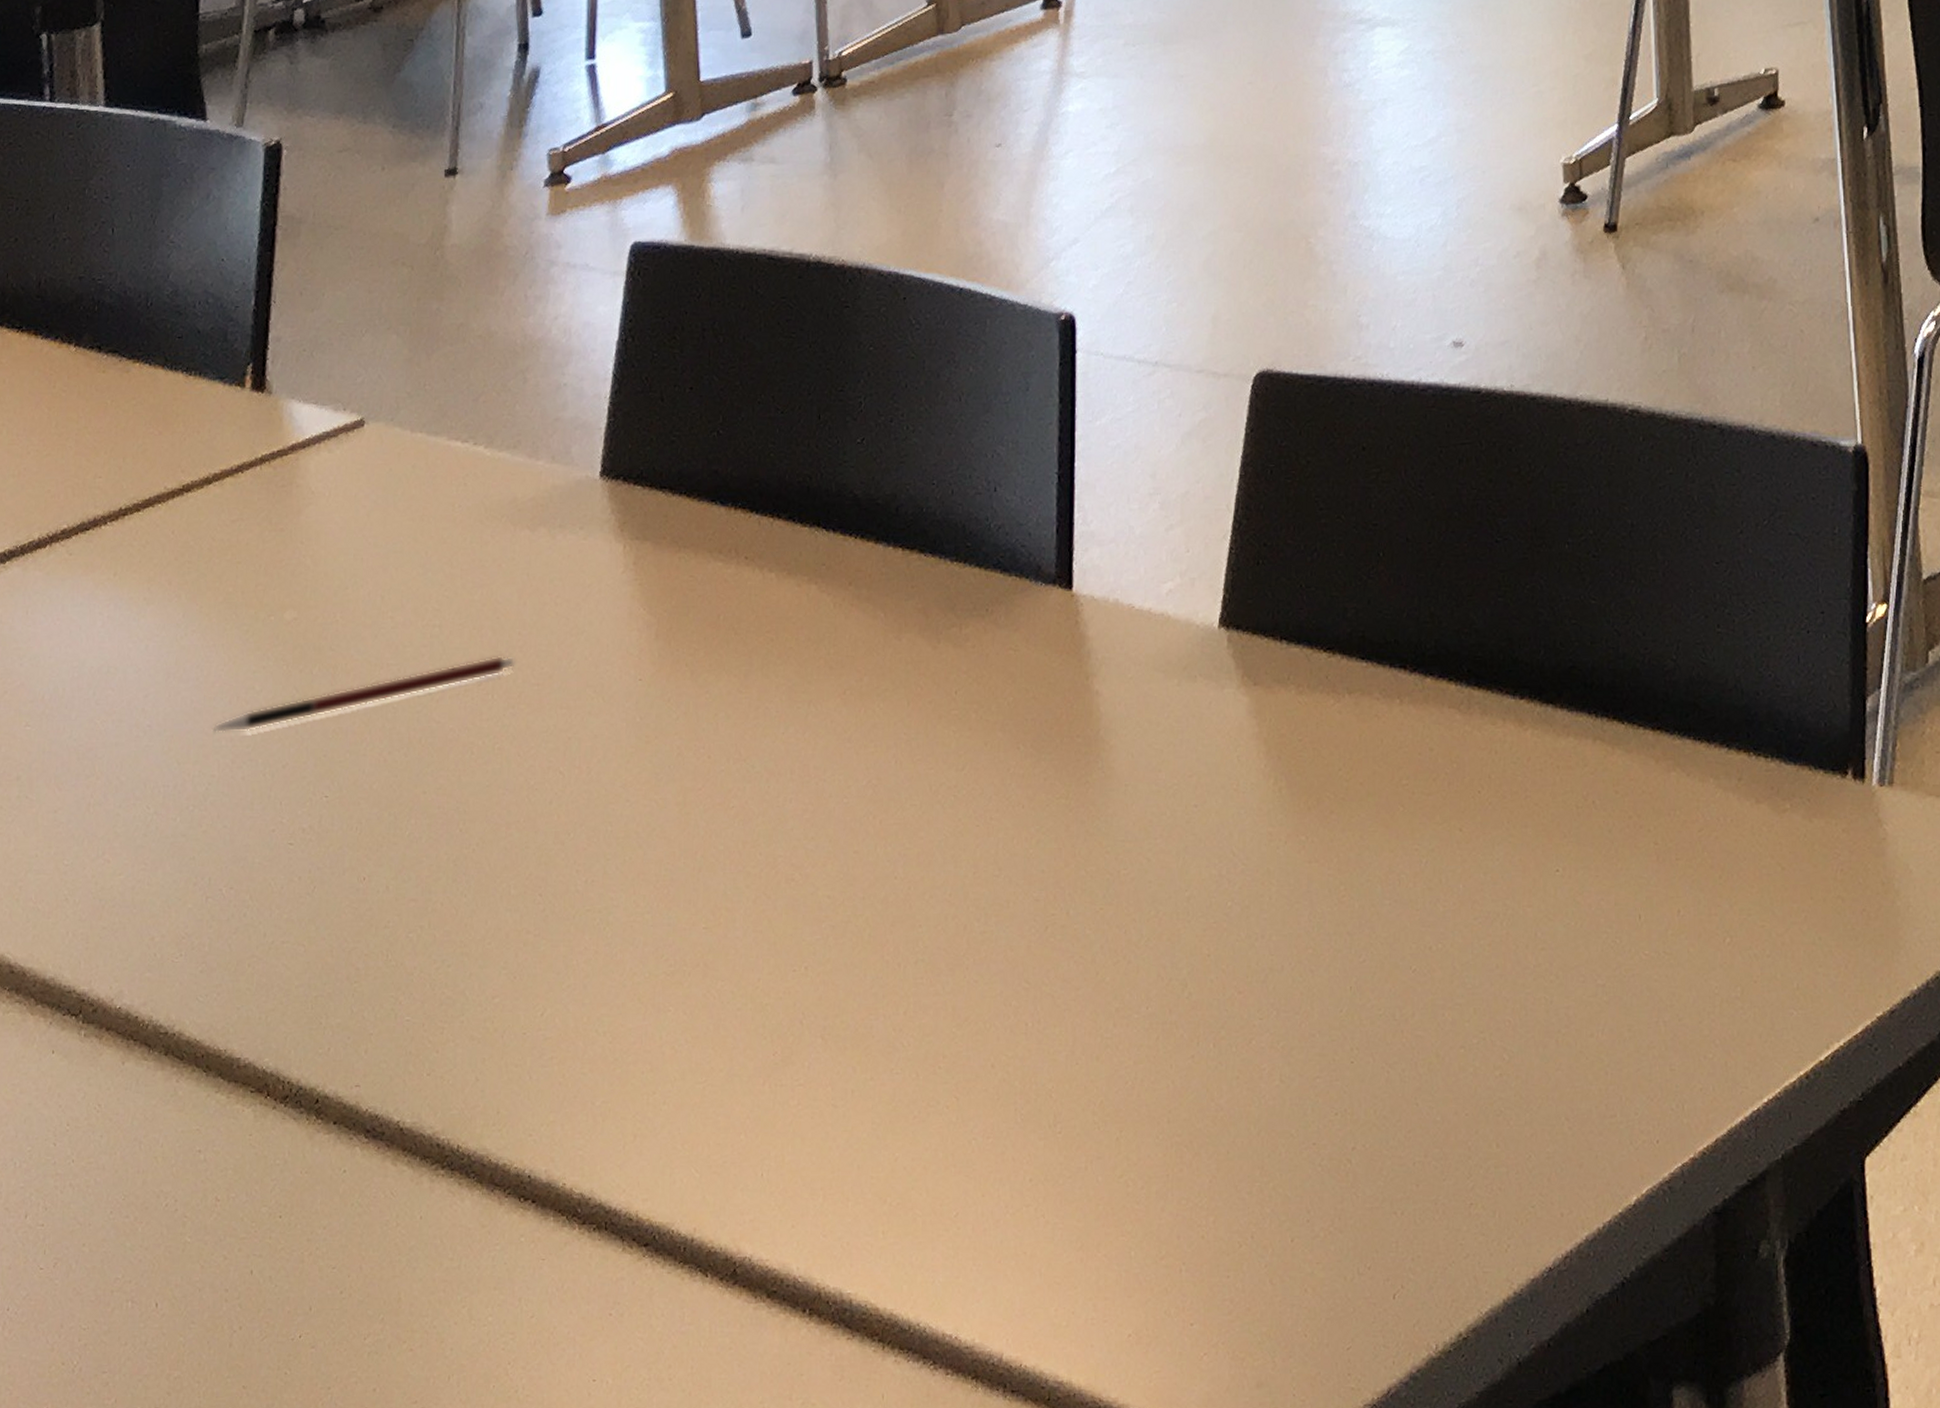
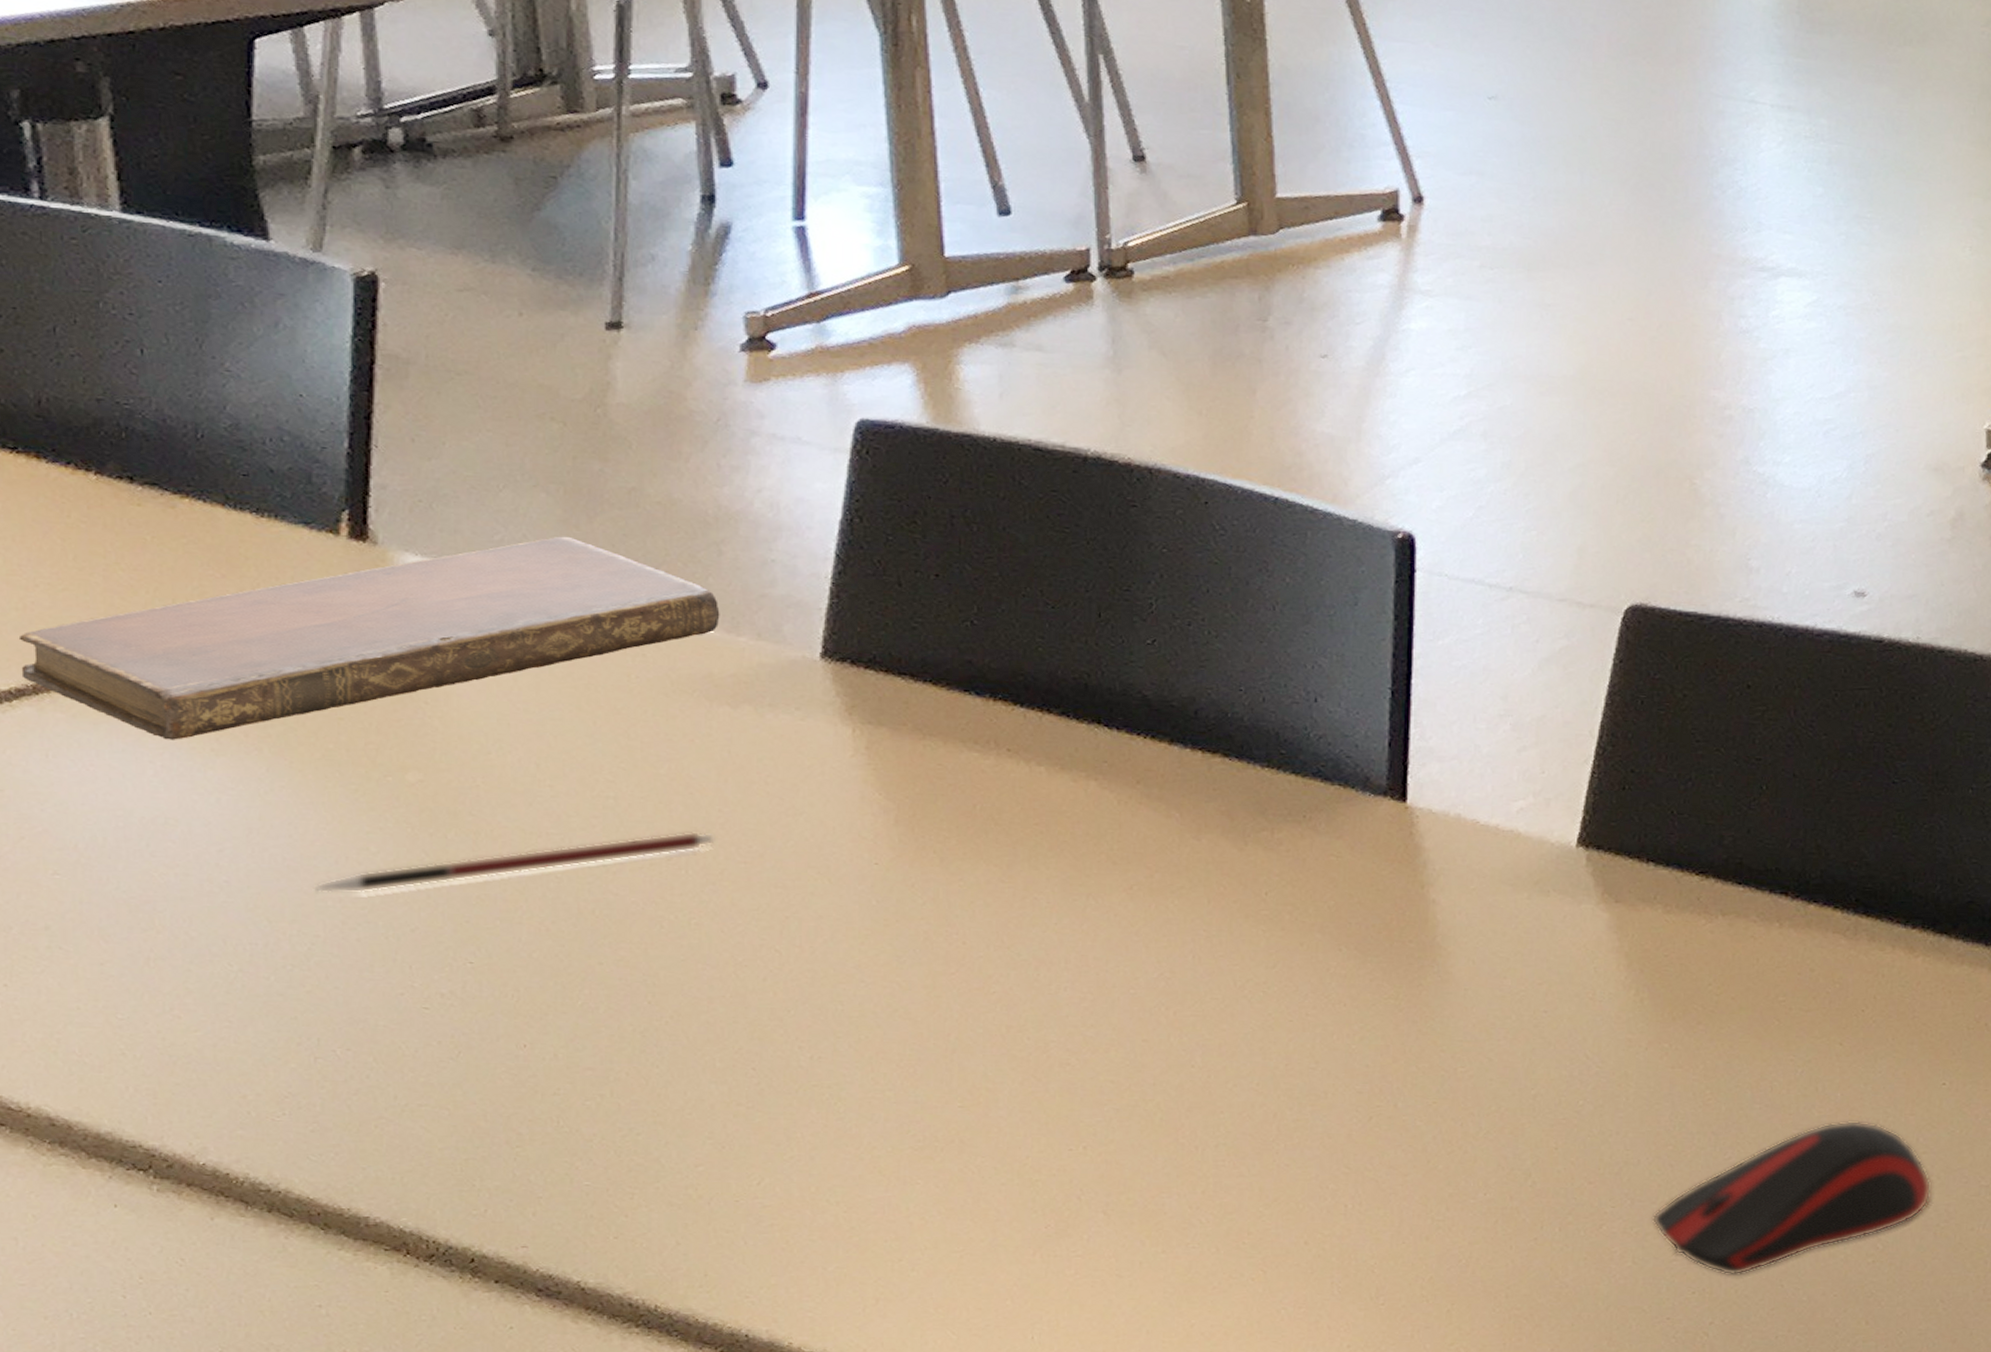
notebook: none [13,374,524,592] -> present [18,536,720,740]
computer mouse: none [1295,914,1552,1093] -> present [1651,1120,1932,1275]

